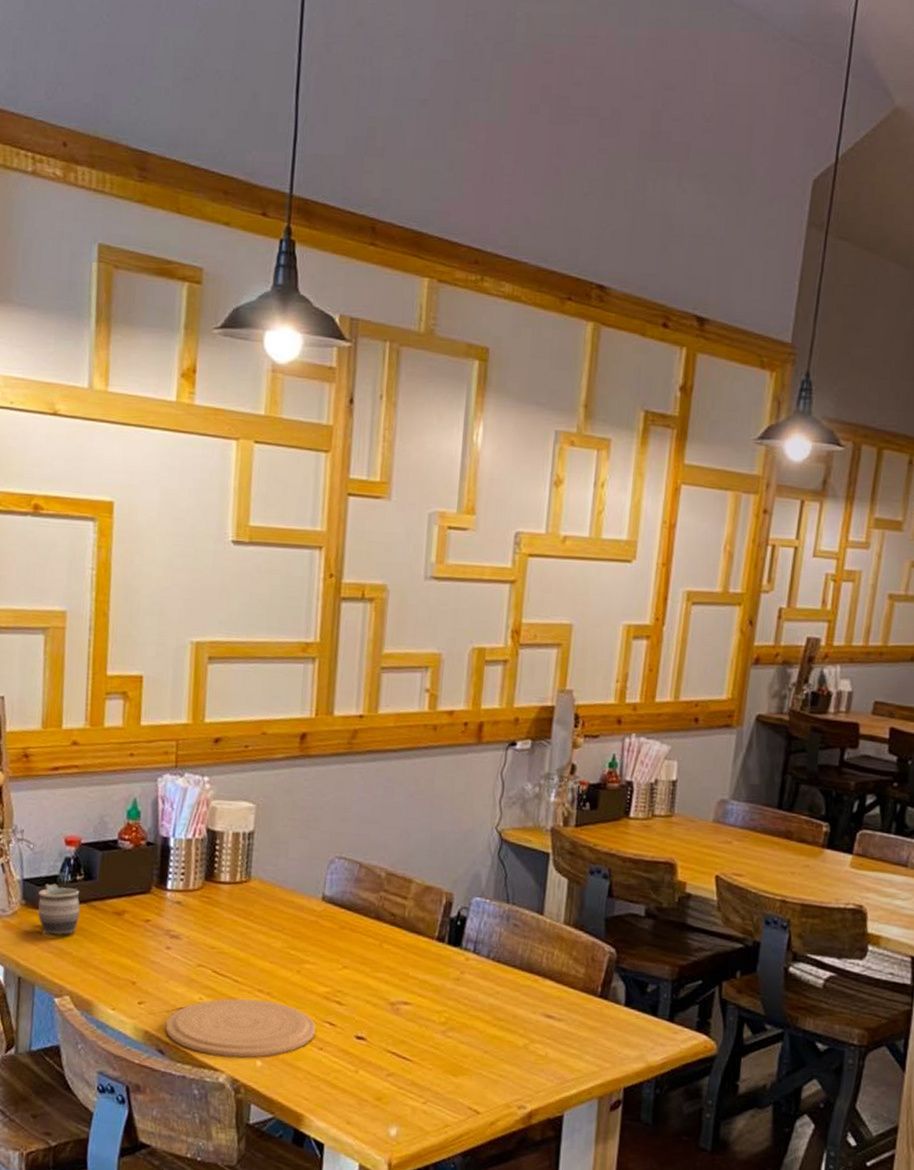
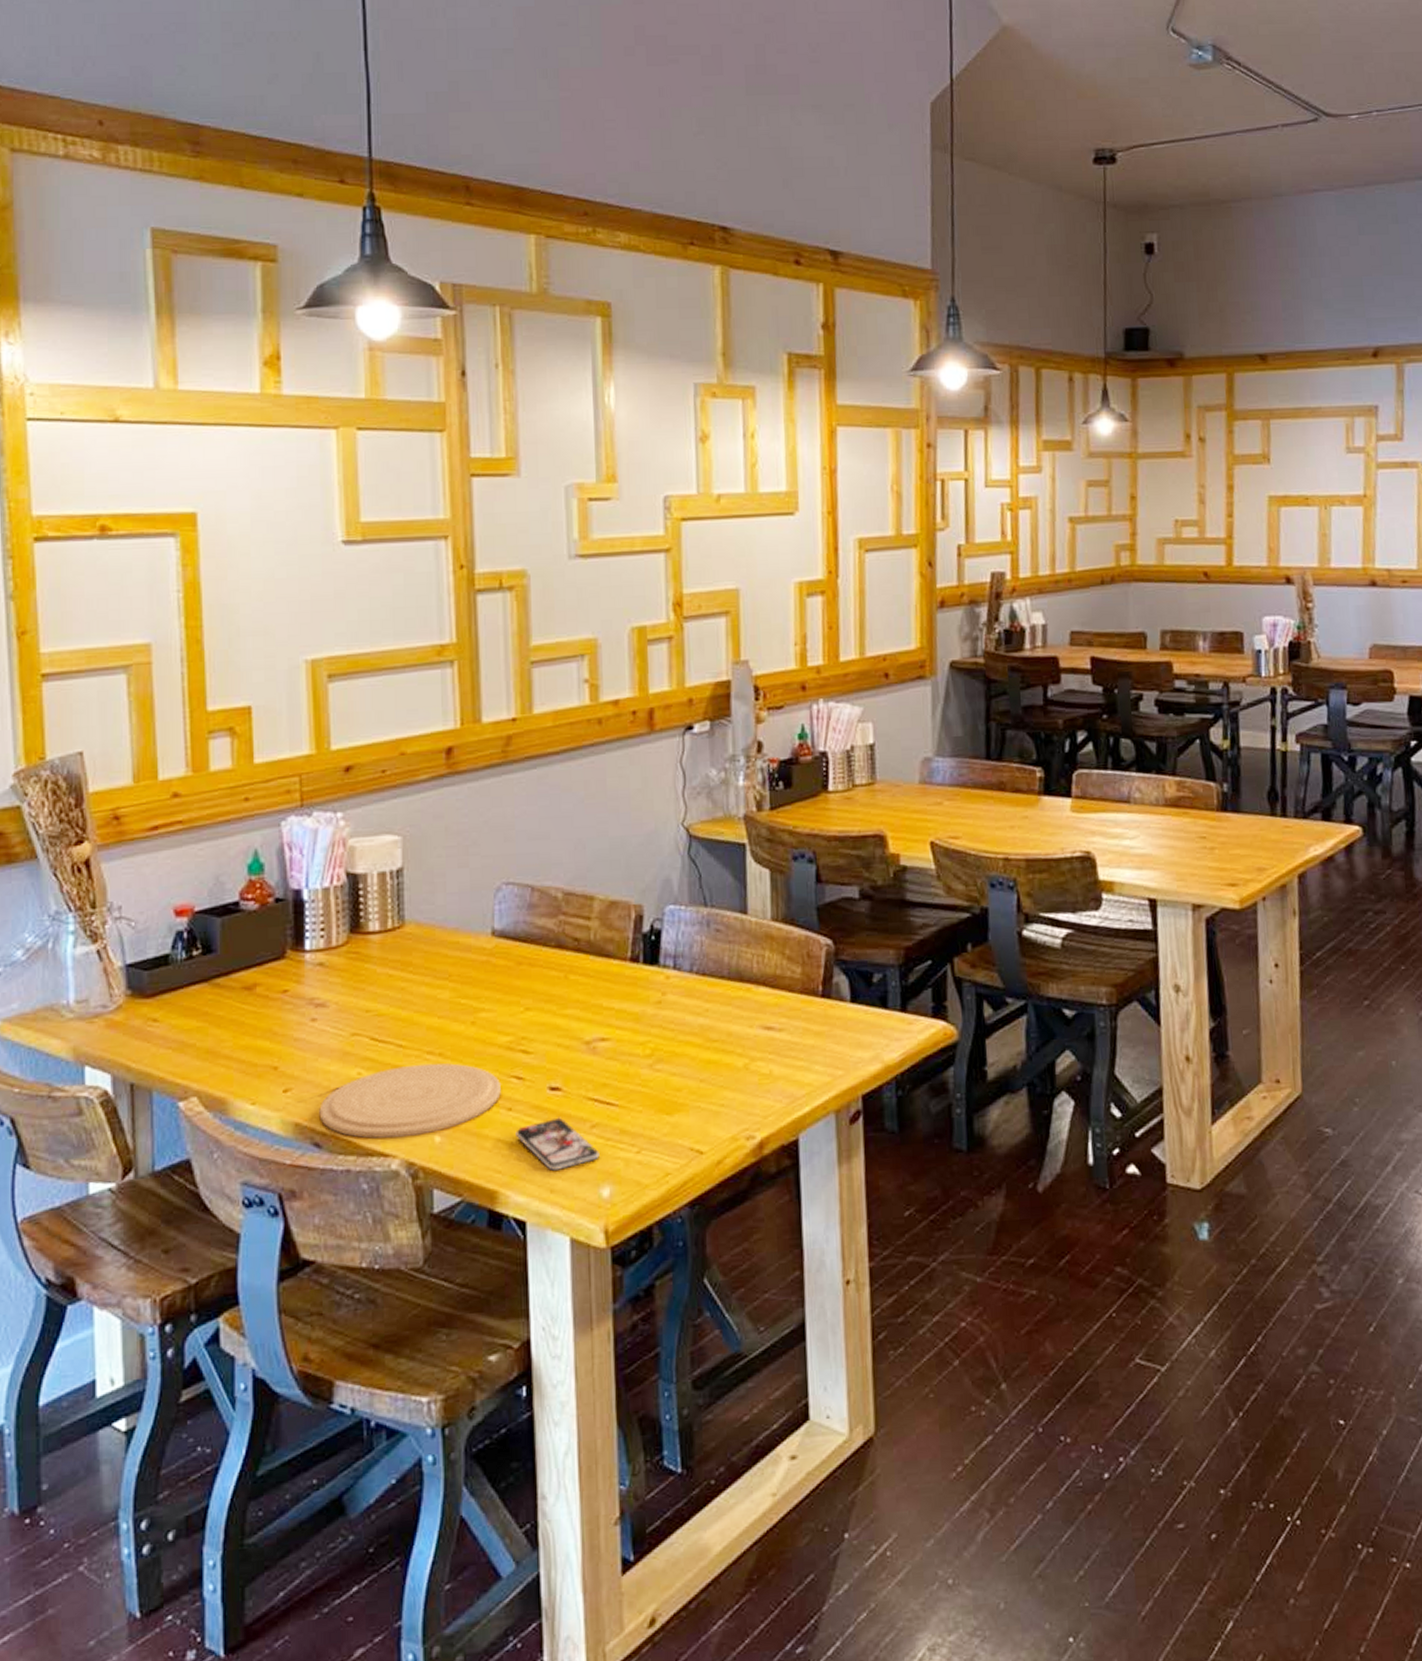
mug: present [38,883,80,936] -> none [147,964,201,1028]
smartphone: none [323,1062,392,1106] -> present [515,1117,600,1171]

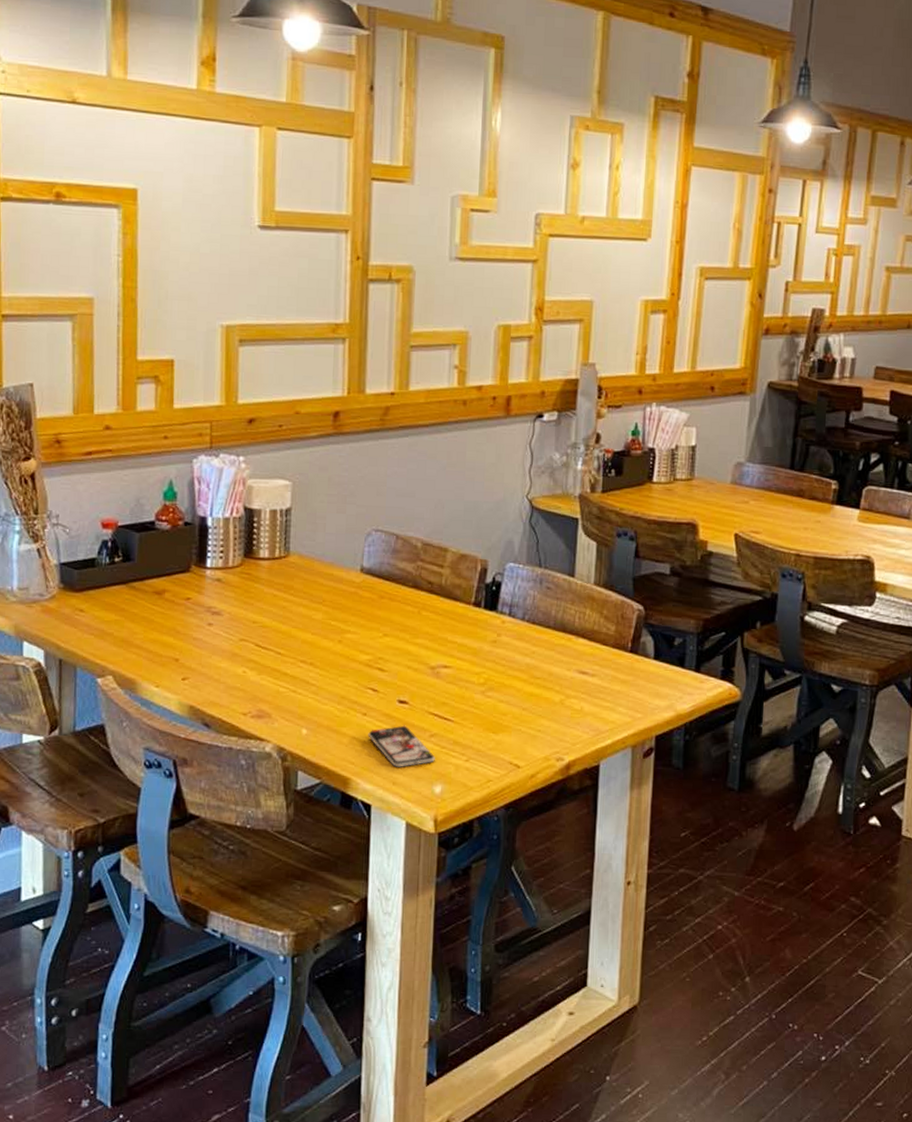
plate: present [319,1063,501,1139] -> none [210,669,359,727]

